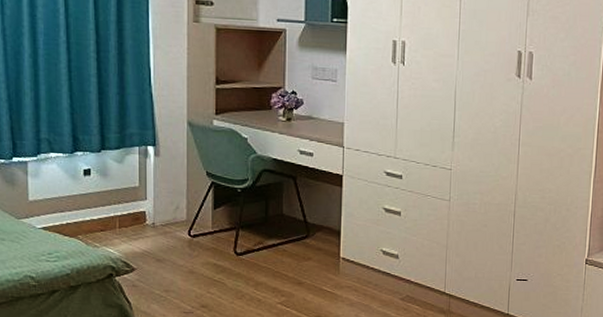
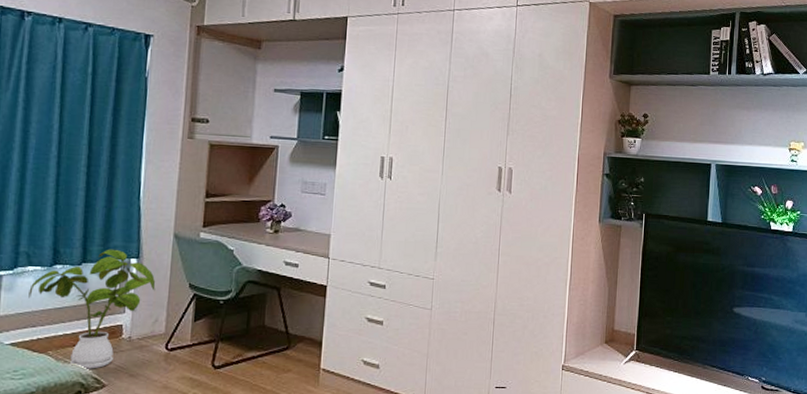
house plant: none [54,136,174,253] -> present [28,249,156,369]

